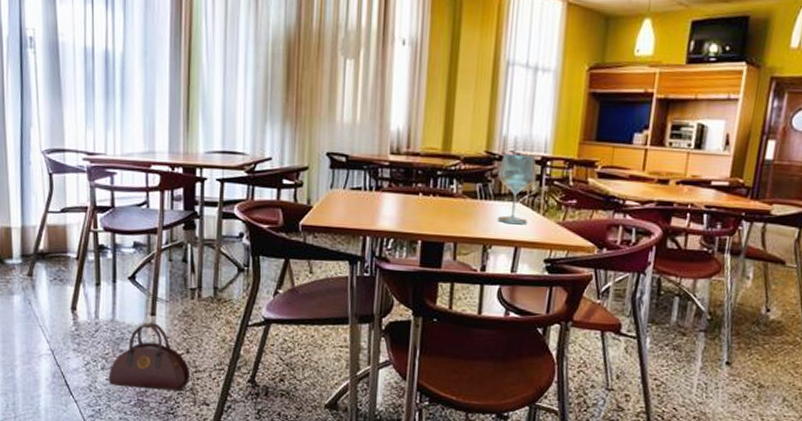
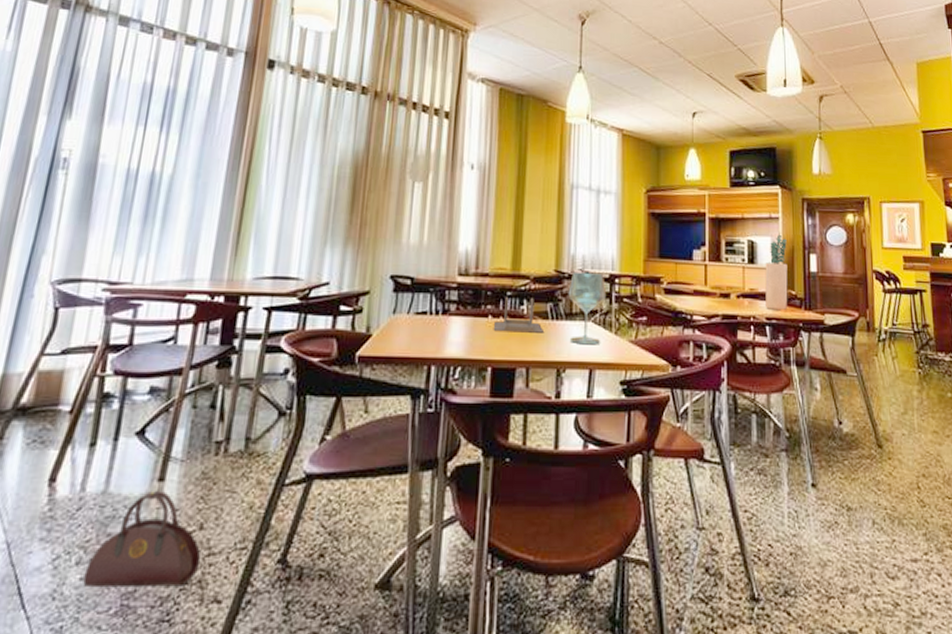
napkin holder: none [423,176,472,212] -> present [493,297,543,333]
vase: none [707,114,744,200] -> present [765,231,788,311]

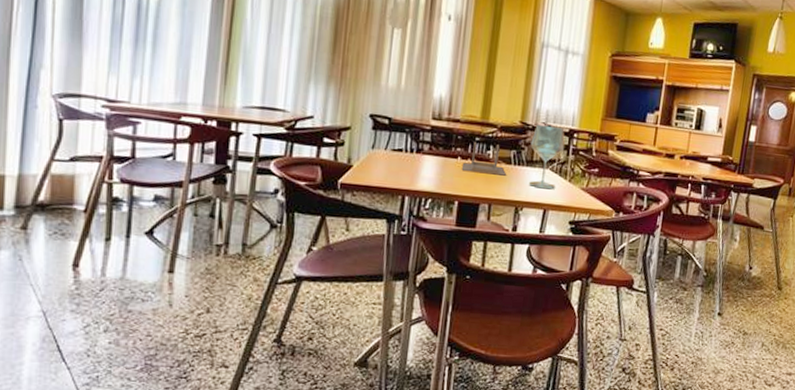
handbag: present [83,490,201,588] -> none [111,279,210,353]
vase: present [765,231,788,311] -> none [704,103,733,173]

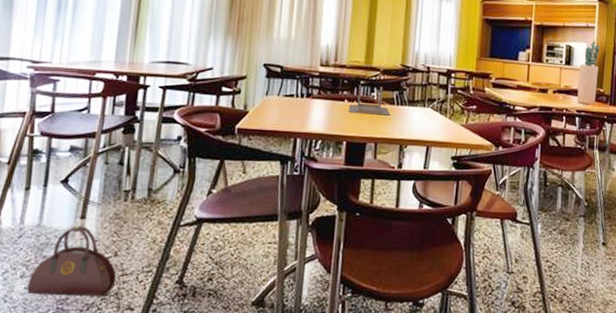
handbag: none [111,279,210,353] -> present [27,225,117,296]
wine glass: present [528,124,565,189] -> none [411,66,444,127]
vase: none [704,103,733,173] -> present [577,38,600,105]

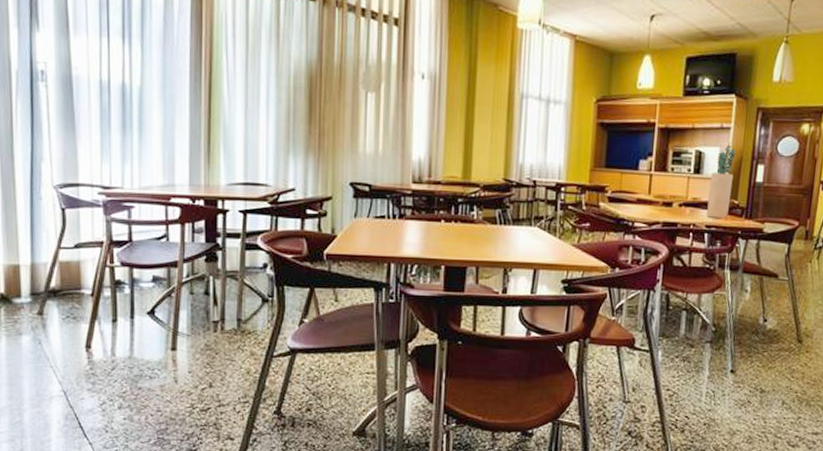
handbag: present [27,225,117,296] -> none [126,357,214,426]
napkin holder: present [348,85,390,116] -> none [445,203,492,237]

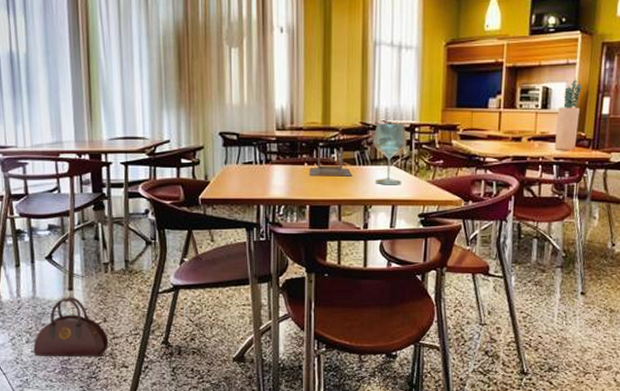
handbag: none [126,357,214,426] -> present [33,296,109,357]
napkin holder: none [445,203,492,237] -> present [309,147,352,177]
wine glass: none [515,180,553,248] -> present [373,123,407,185]

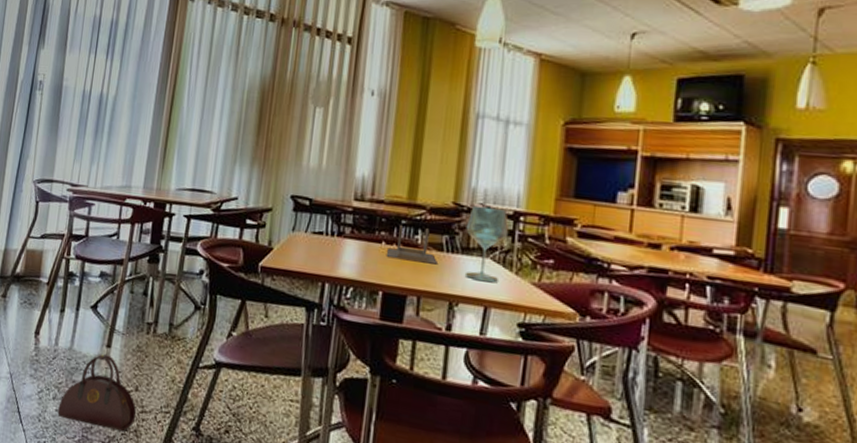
vase: present [555,77,582,151] -> none [708,177,747,271]

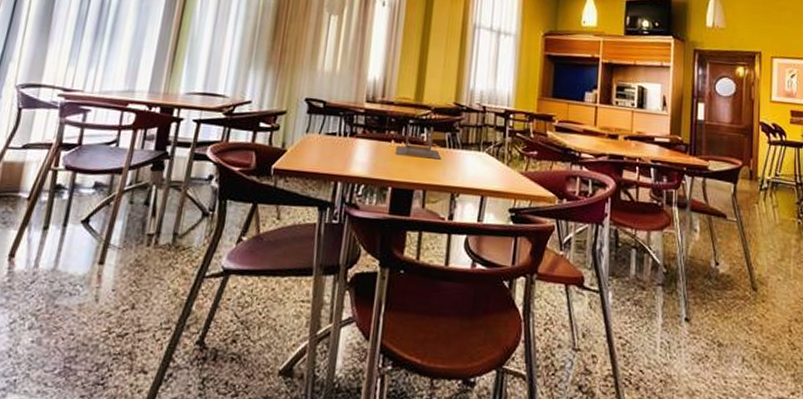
handbag: present [57,353,137,431] -> none [33,271,132,355]
wine glass: present [464,205,509,283] -> none [464,105,501,174]

